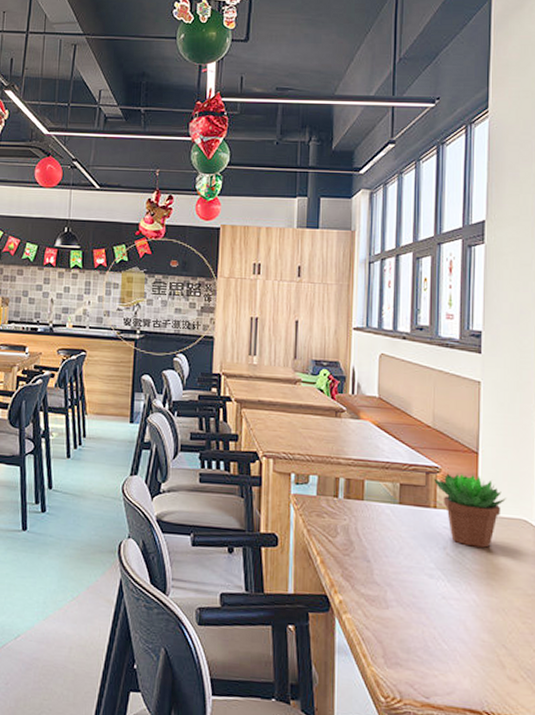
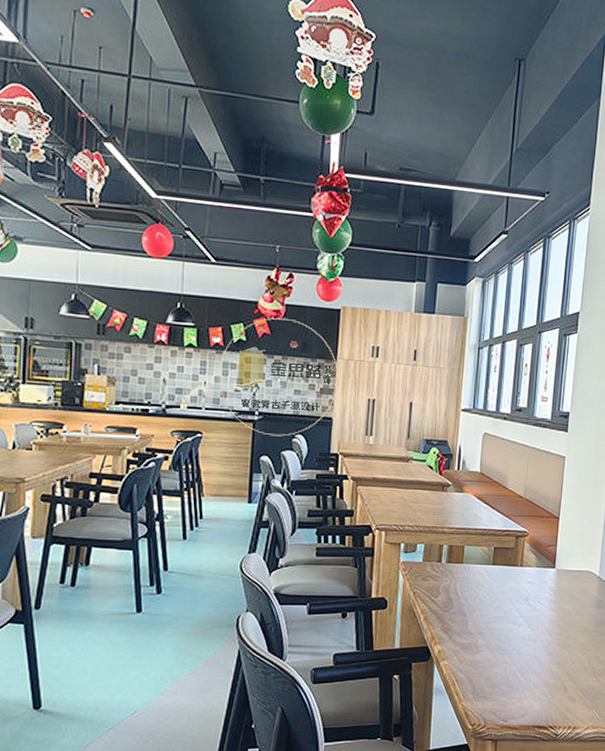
succulent plant: present [433,473,506,548] -> none [521,535,578,596]

